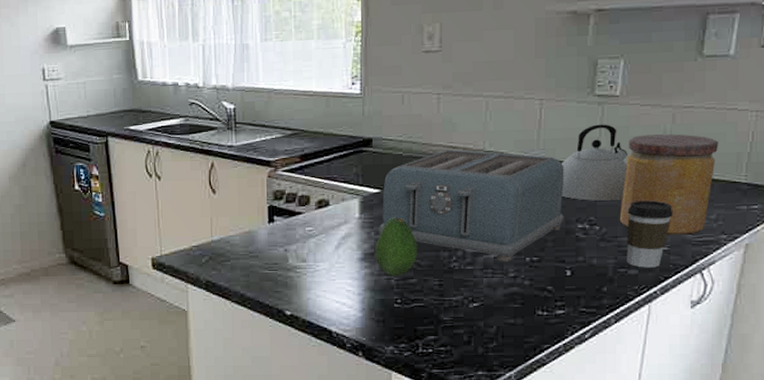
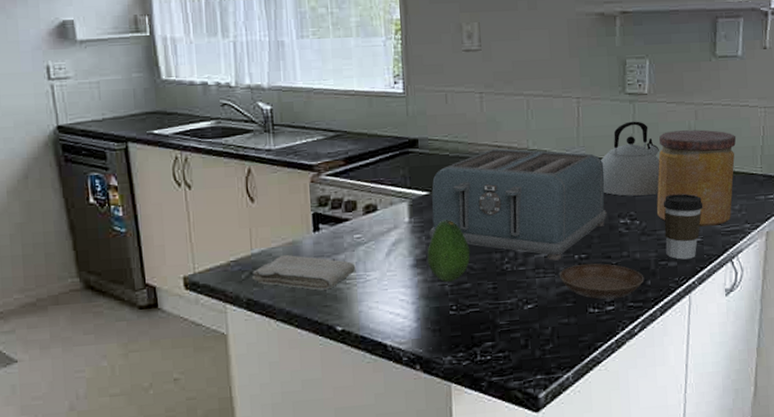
washcloth: none [212,242,306,277] -> present [252,254,356,290]
saucer: none [509,266,600,304] -> present [560,263,644,300]

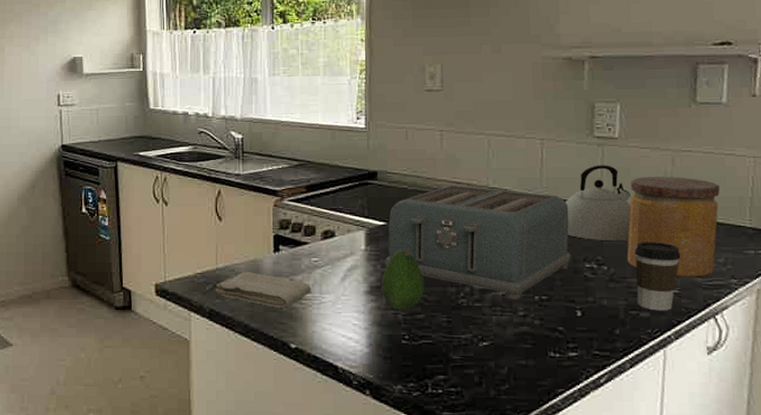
saucer: present [560,263,644,300] -> none [518,305,612,346]

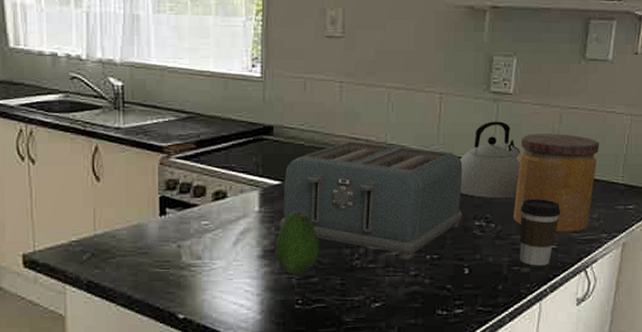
washcloth: present [216,271,312,308] -> none [94,237,201,276]

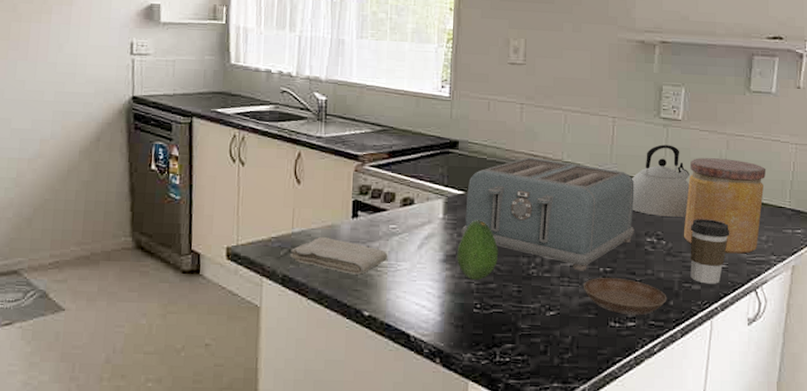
washcloth: none [94,237,201,276] -> present [290,236,388,275]
saucer: none [410,264,496,303] -> present [584,277,667,316]

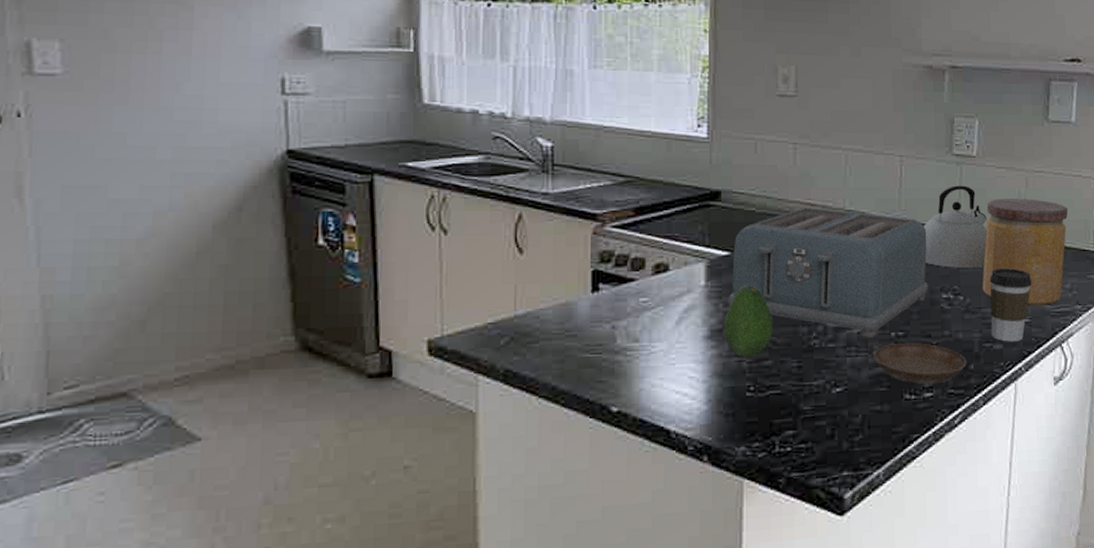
washcloth: present [290,236,388,275] -> none [513,317,639,362]

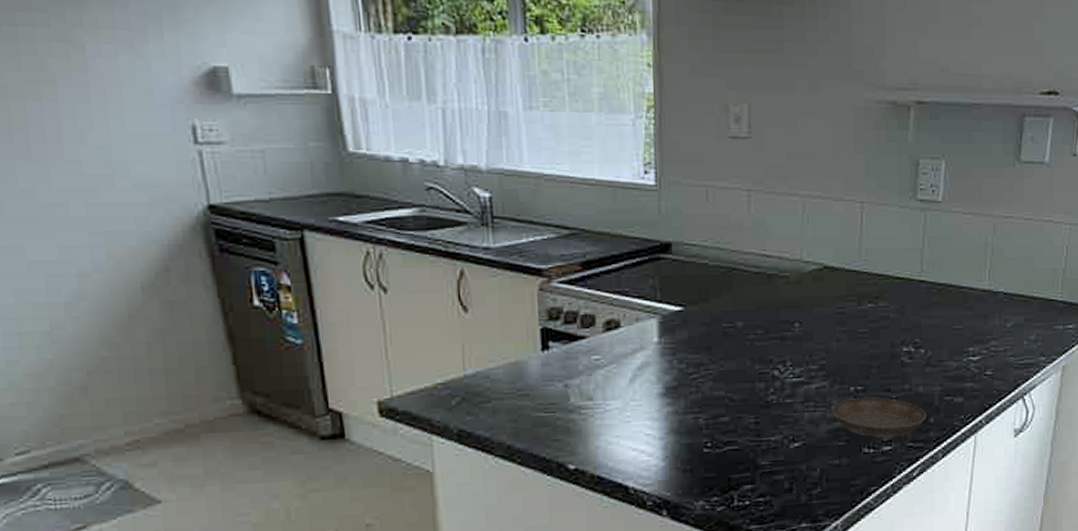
fruit: present [724,285,774,358] -> none [679,341,730,414]
toaster: present [728,207,928,338] -> none [682,259,889,393]
kettle: present [924,185,987,268] -> none [885,233,951,321]
jar: present [982,199,1068,306] -> none [944,246,1037,358]
coffee cup: present [989,268,1032,342] -> none [952,320,996,395]

